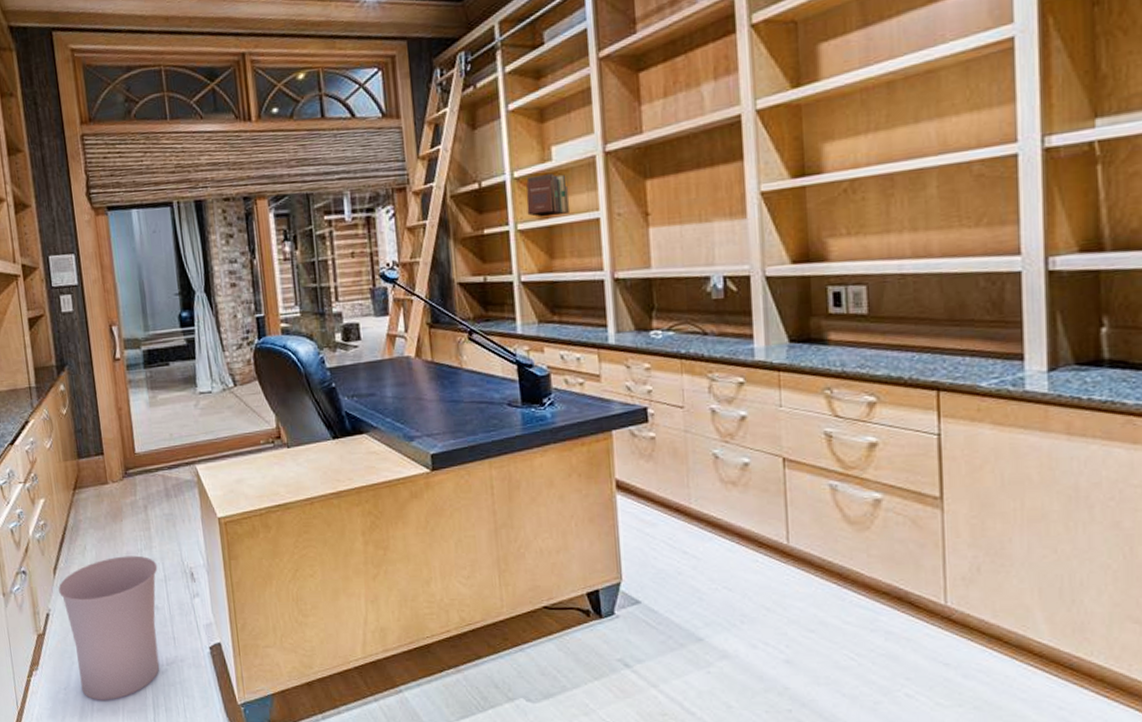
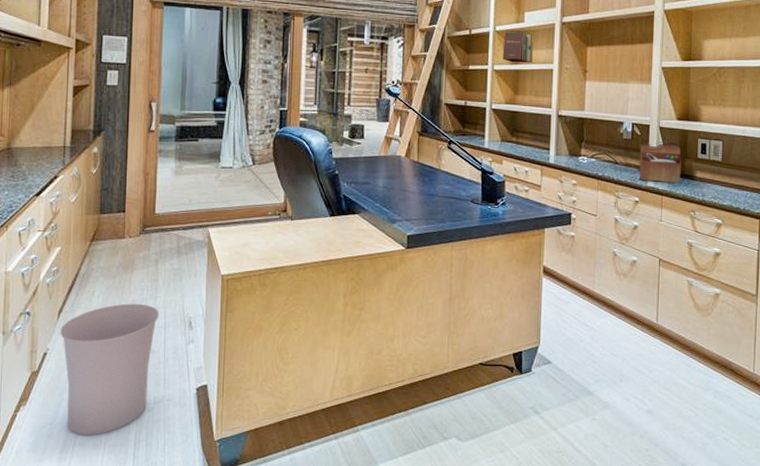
sewing box: none [738,294,805,354] -> present [638,141,681,184]

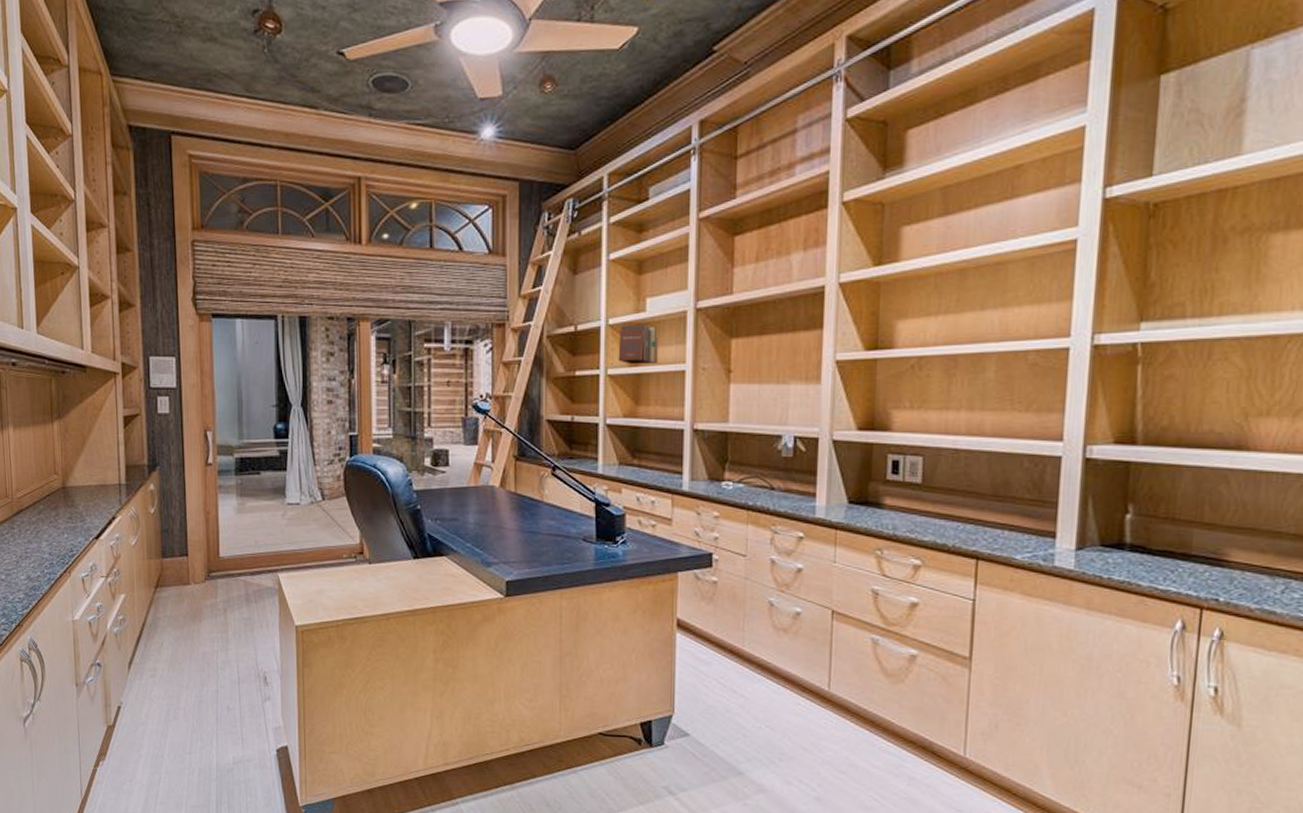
waste bin: present [60,303,160,435] -> none [132,655,232,794]
sewing box: present [638,141,681,184] -> none [802,458,863,514]

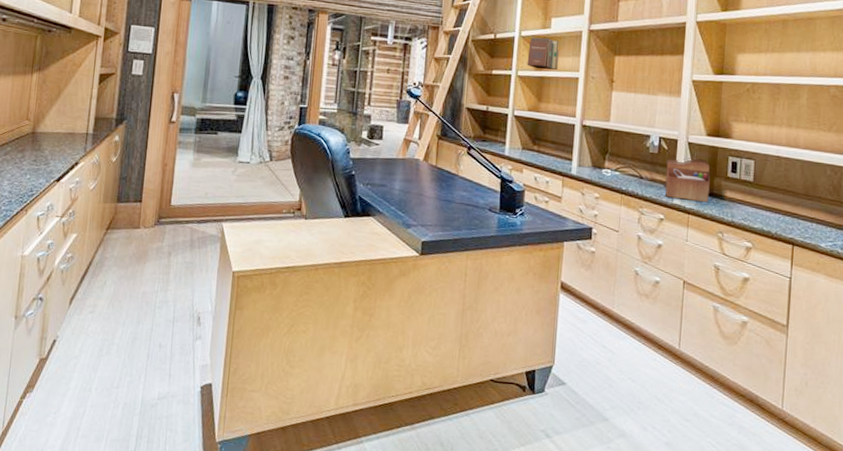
sewing box: none [802,458,863,514] -> present [664,157,710,203]

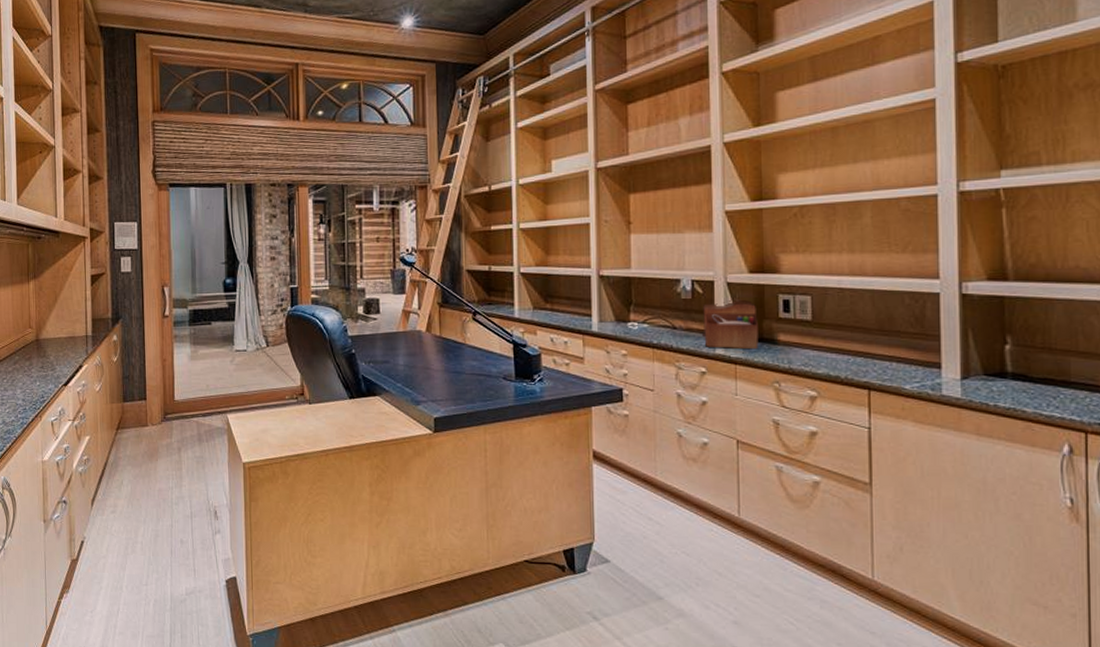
books: present [527,37,561,71] -> none [528,183,565,219]

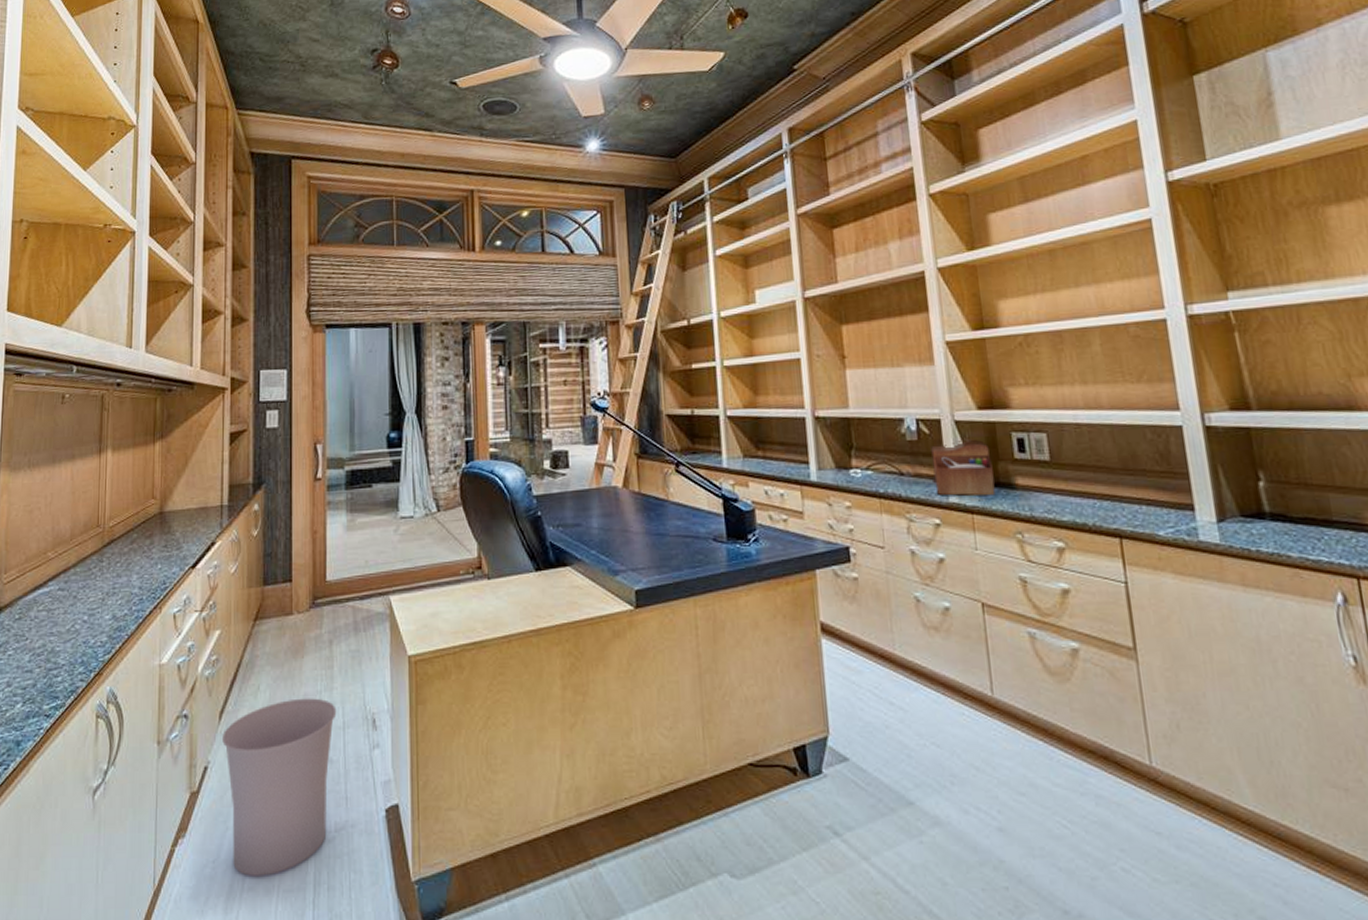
waste bin: none [94,492,185,625] -> present [222,698,337,876]

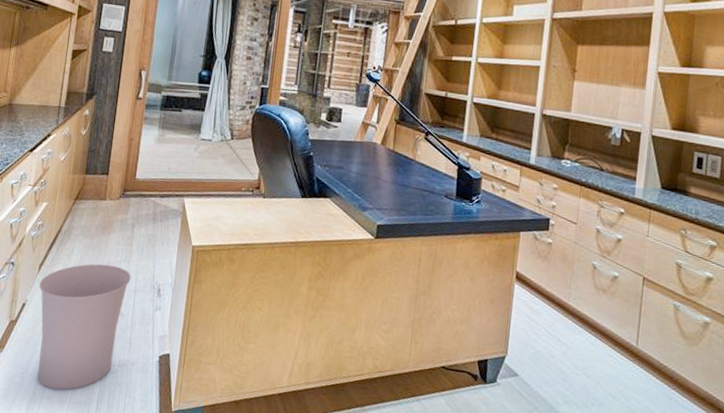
sewing box: present [931,439,996,496] -> none [625,151,674,198]

